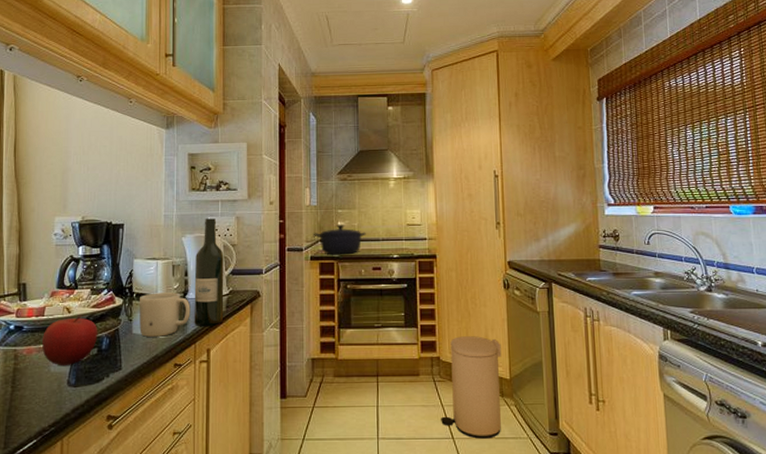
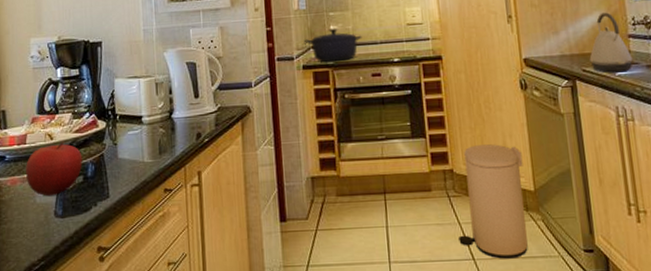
mug: present [139,292,191,337] -> none [123,112,178,161]
wine bottle: present [194,218,224,326] -> none [179,30,213,147]
kettle: none [565,224,602,278] -> present [589,12,633,73]

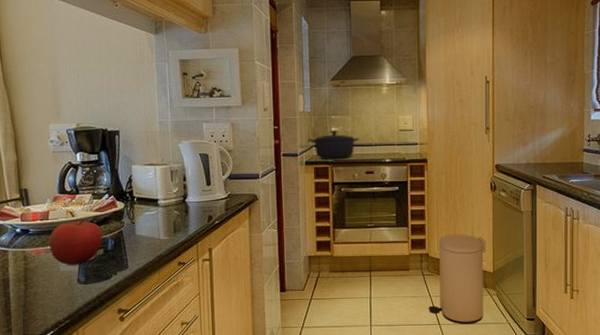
kettle: present [589,12,633,73] -> none [549,129,584,180]

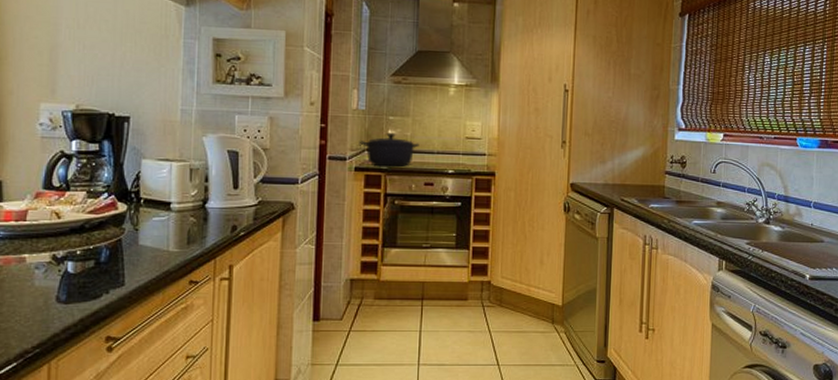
fruit: present [48,218,103,266] -> none [22,221,96,280]
pedal bin: present [429,234,486,324] -> none [487,260,556,366]

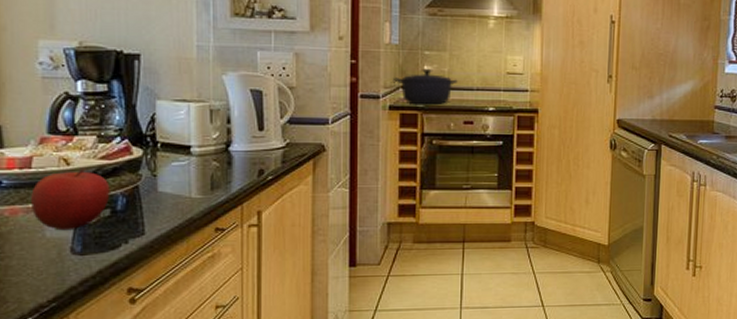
fruit: none [22,221,96,280] -> present [30,168,110,231]

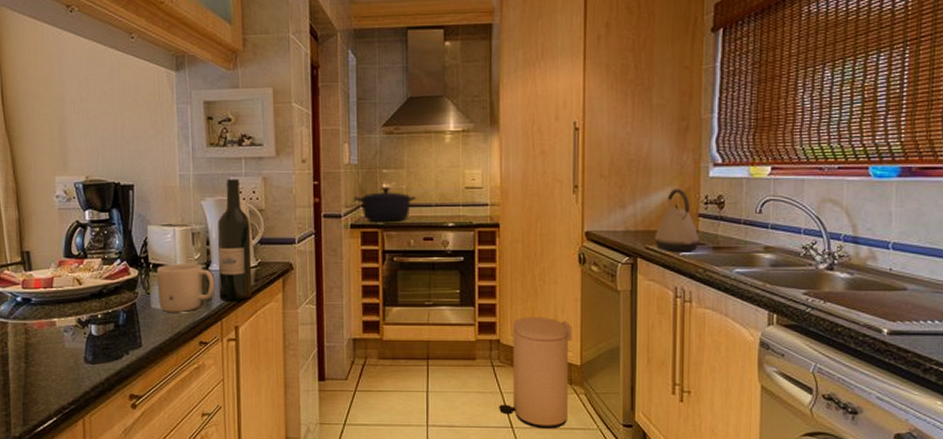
fruit: present [30,168,110,231] -> none [52,287,114,342]
mug: none [166,143,235,196] -> present [157,263,215,312]
wine bottle: none [240,53,279,184] -> present [217,179,252,301]
pedal bin: none [531,200,602,306] -> present [499,317,572,429]
kettle: none [677,82,715,141] -> present [654,188,700,253]

